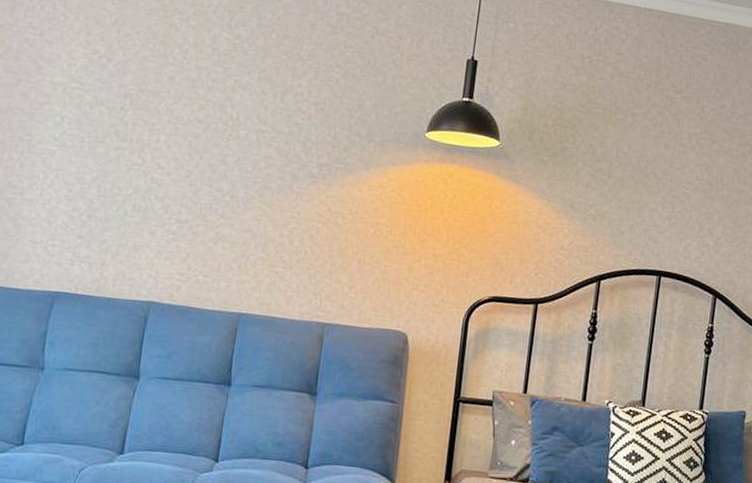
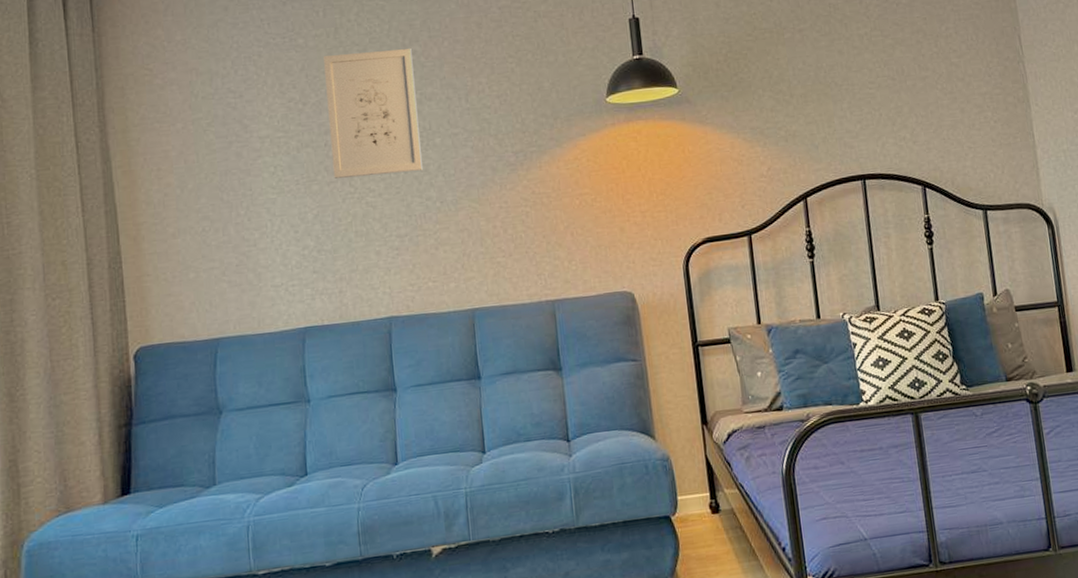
wall art: none [123,15,237,160] -> present [324,49,423,180]

